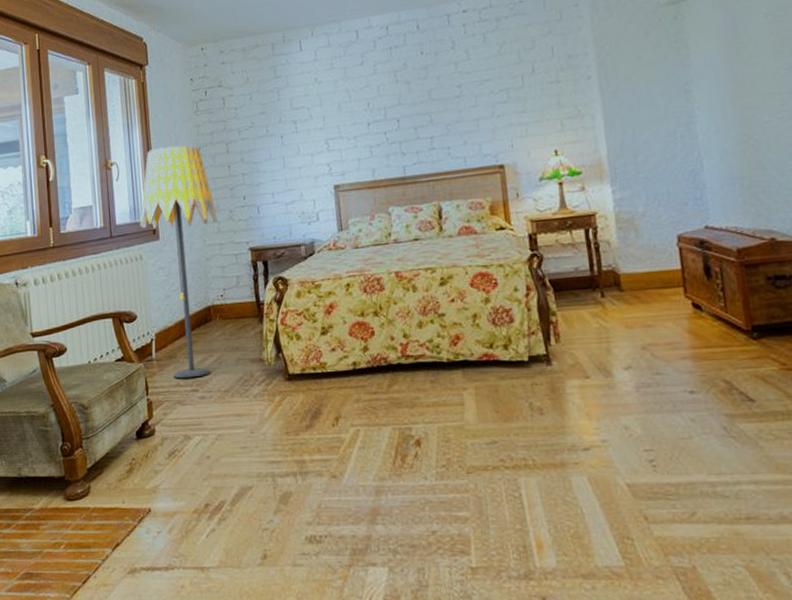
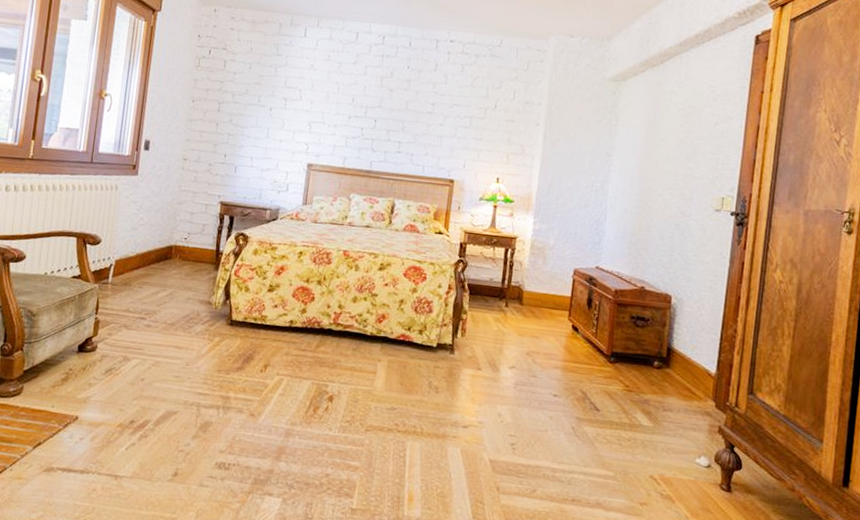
floor lamp: present [140,145,218,379] -> none [121,90,197,307]

